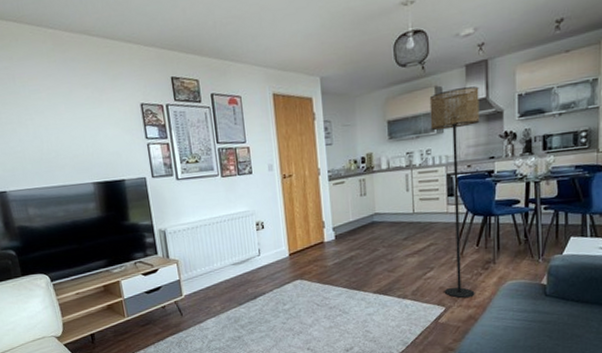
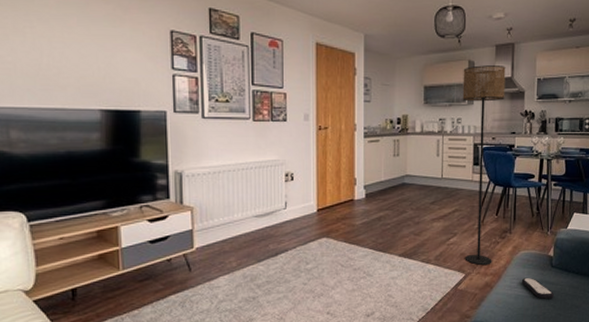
remote control: none [510,308,550,330] -> present [521,278,554,299]

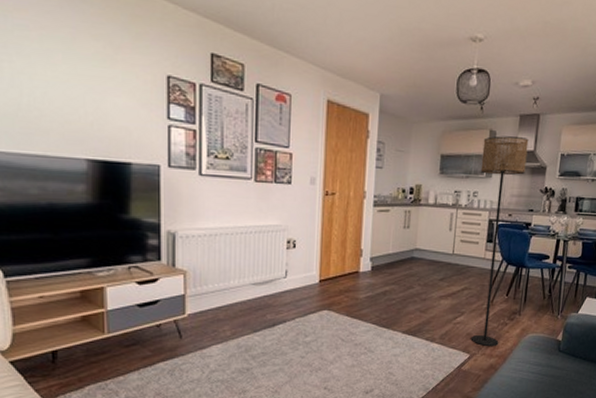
remote control: present [521,278,554,299] -> none [527,362,559,384]

